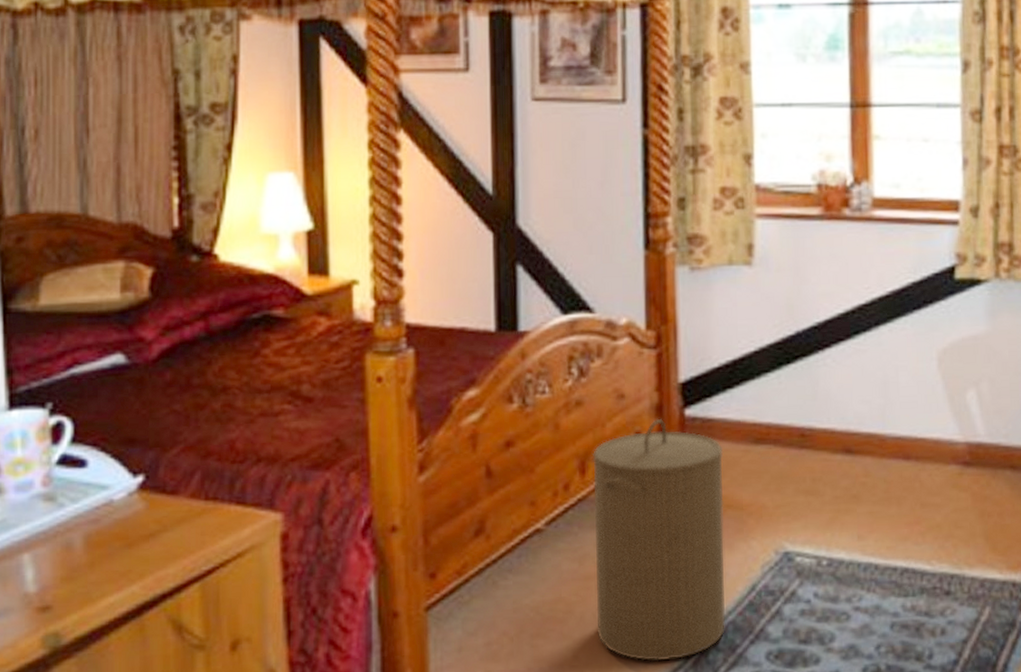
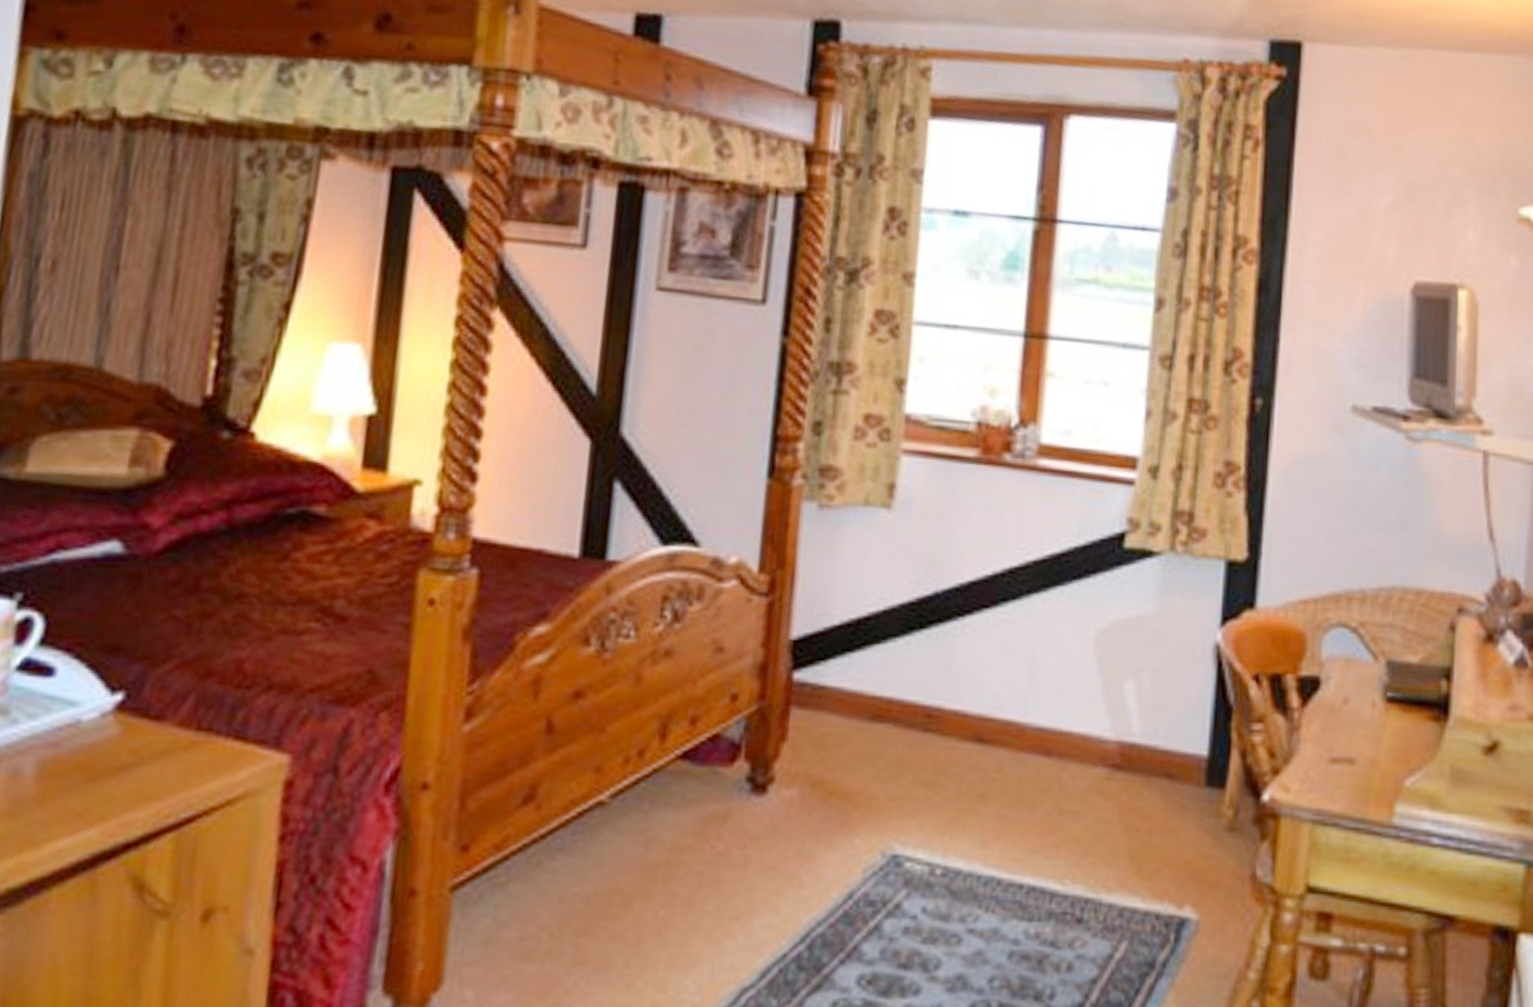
laundry hamper: present [592,418,726,662] -> none [656,680,834,977]

